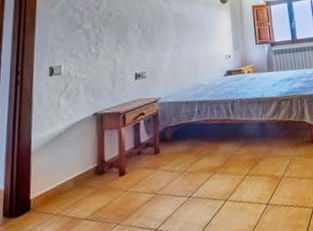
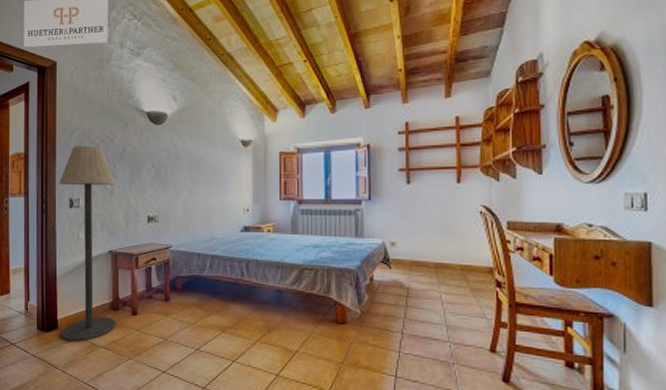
floor lamp: none [33,14,101,223] -> present [58,145,116,342]

